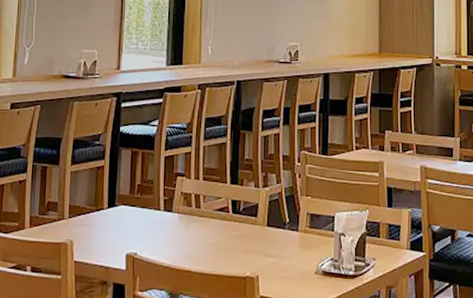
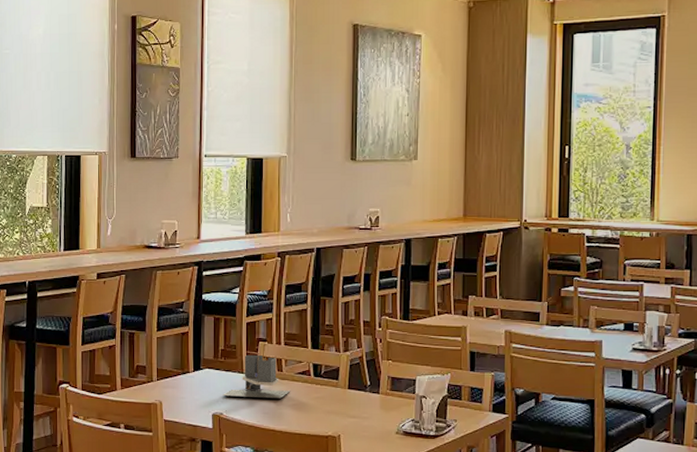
utensil holder: none [137,190,208,237] -> present [222,354,291,399]

